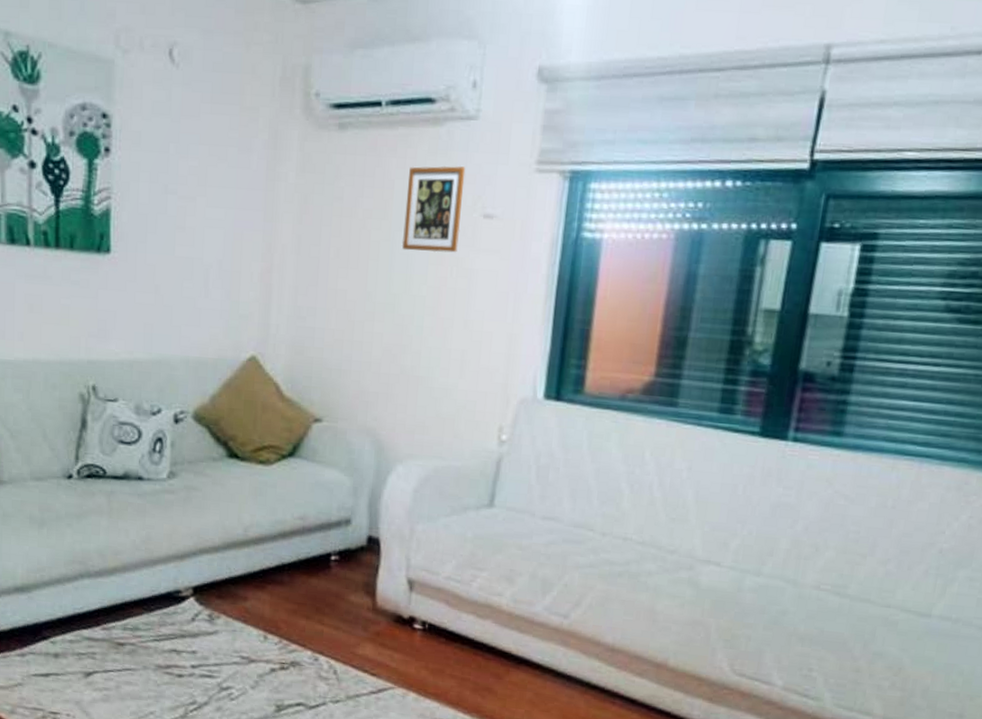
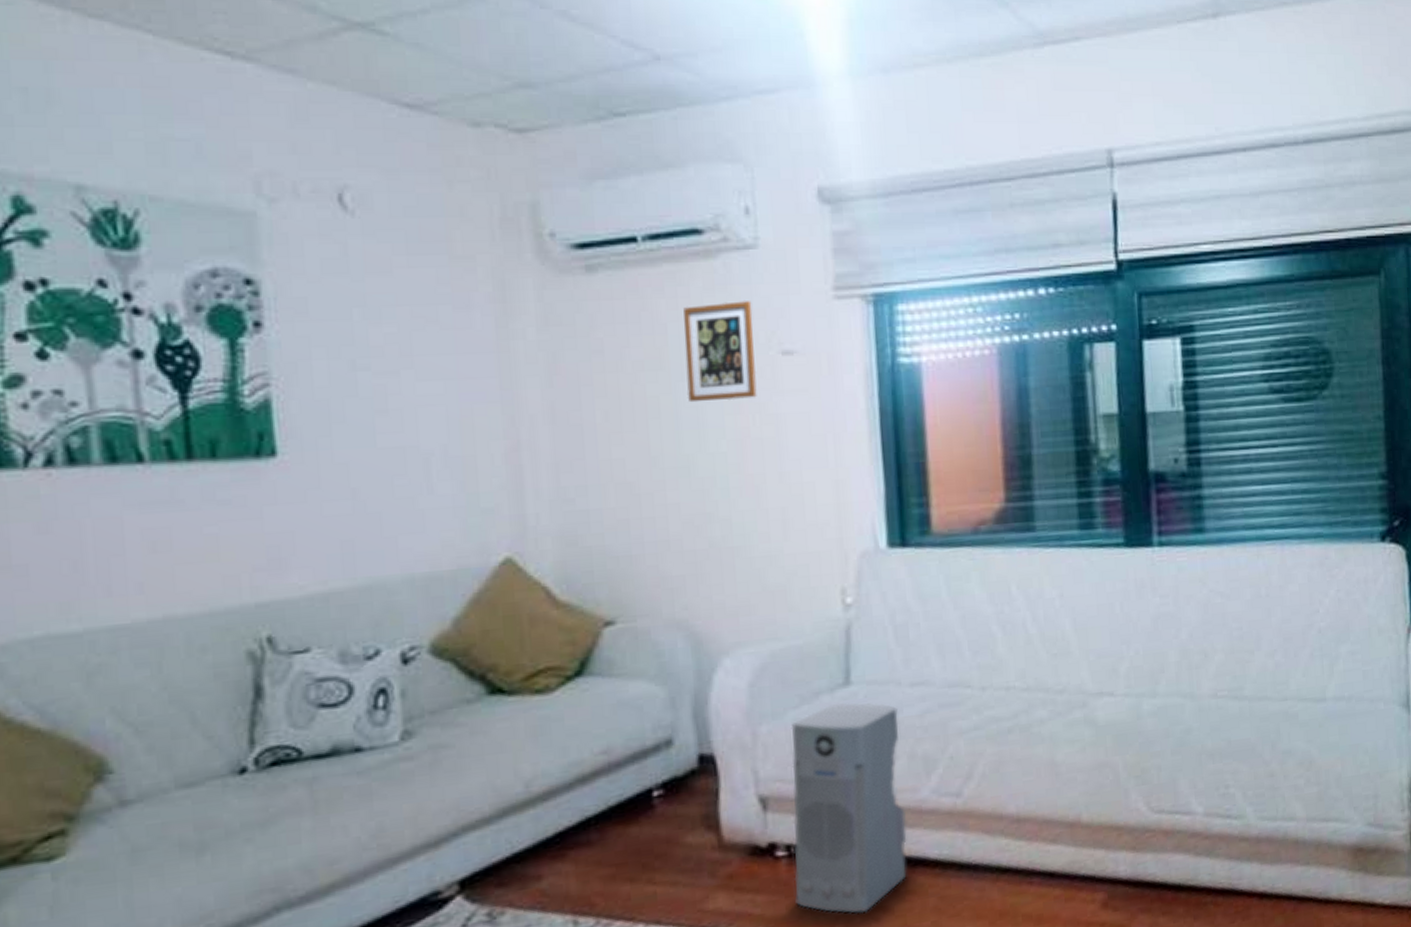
air purifier: none [423,519,528,689] -> present [791,702,907,914]

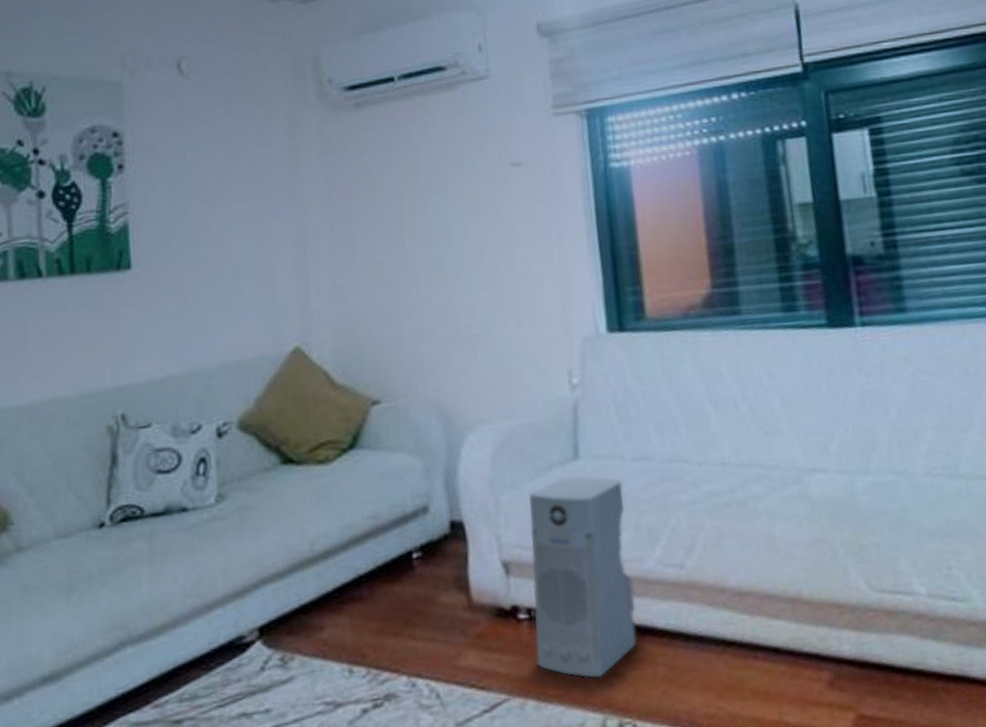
picture frame: present [683,301,757,403] -> none [431,123,492,211]

